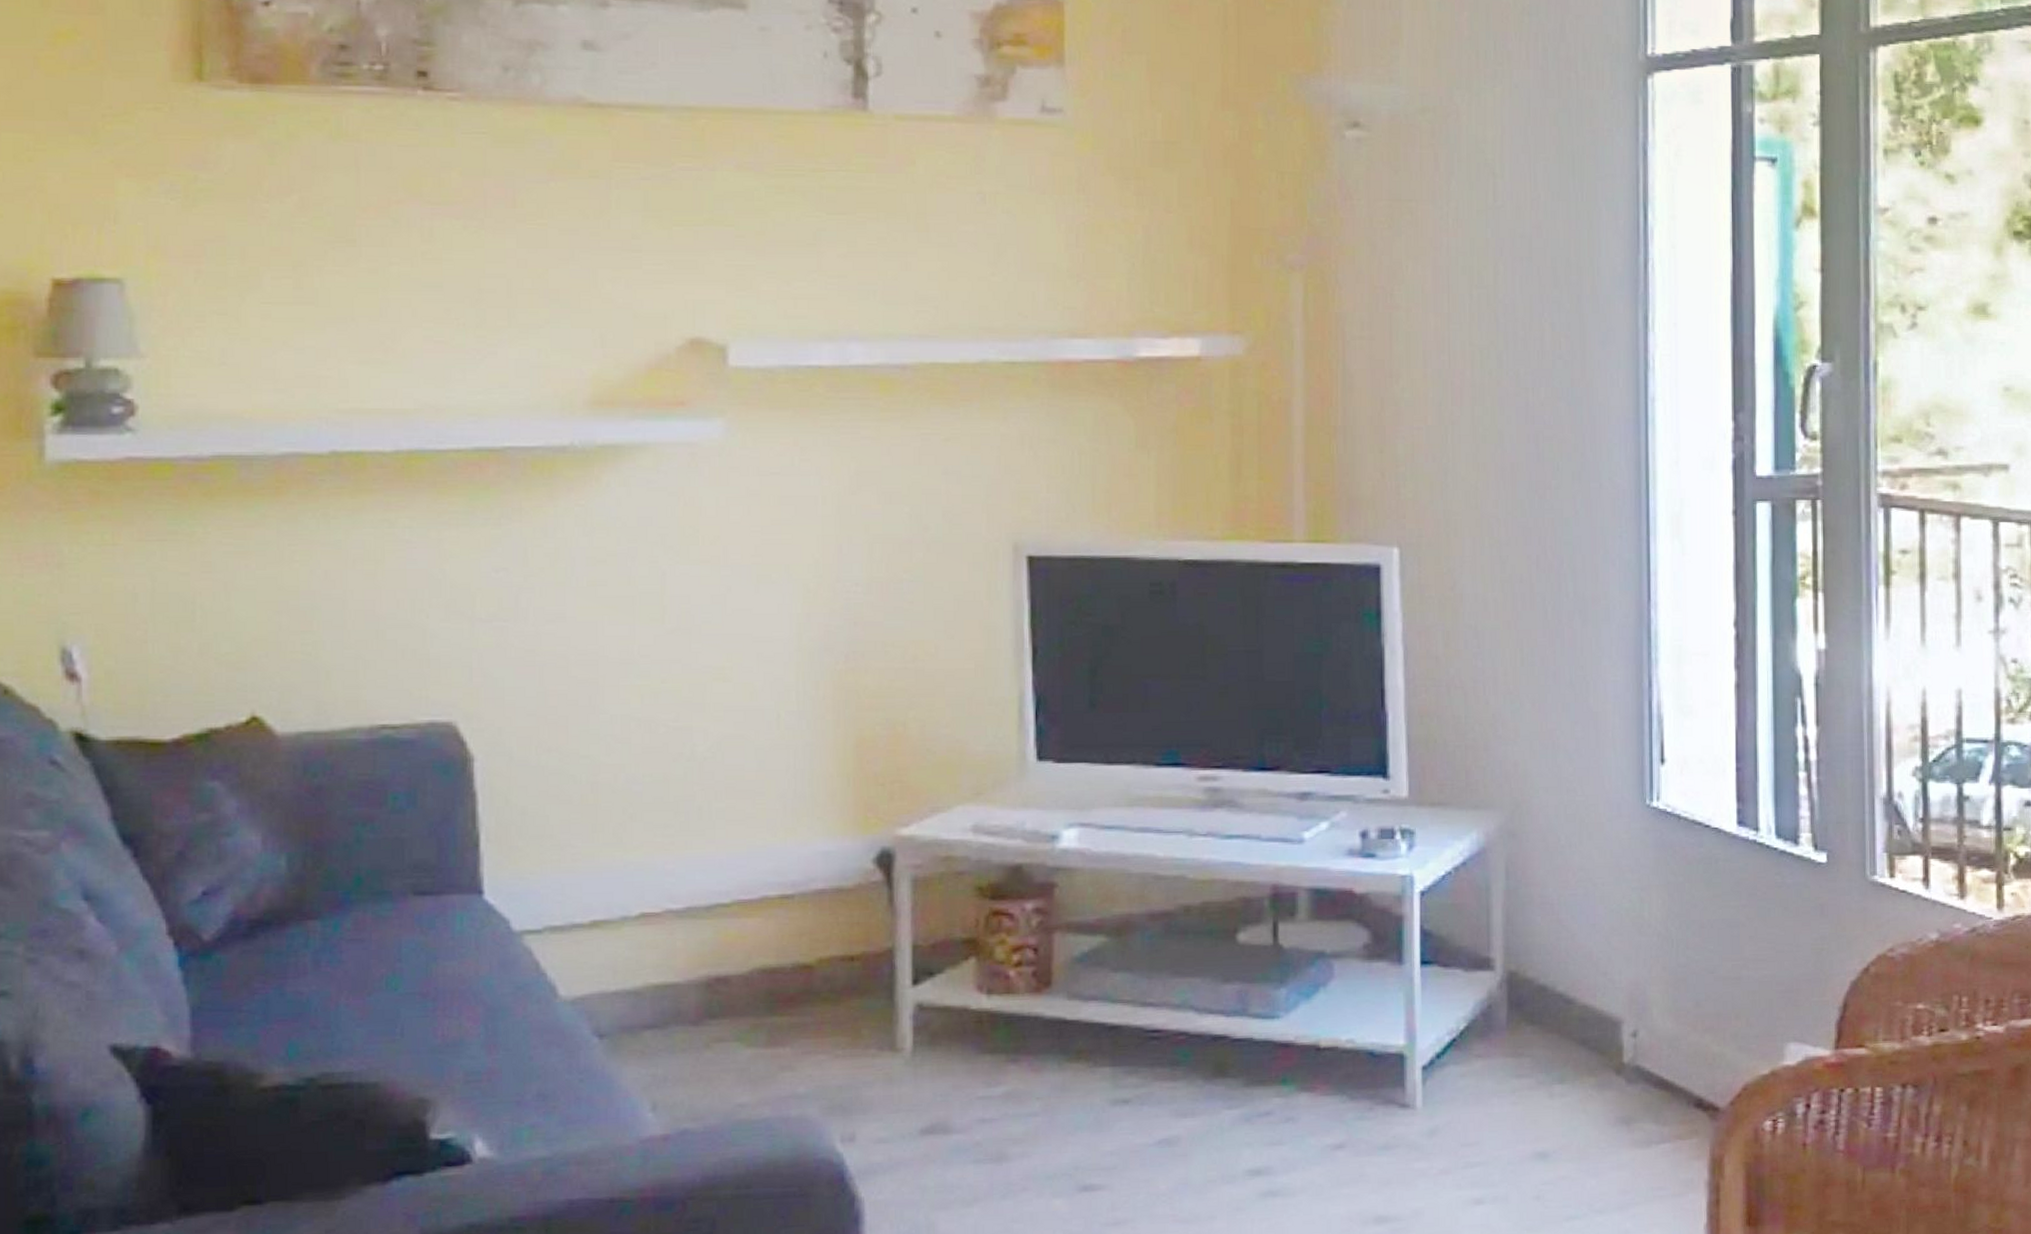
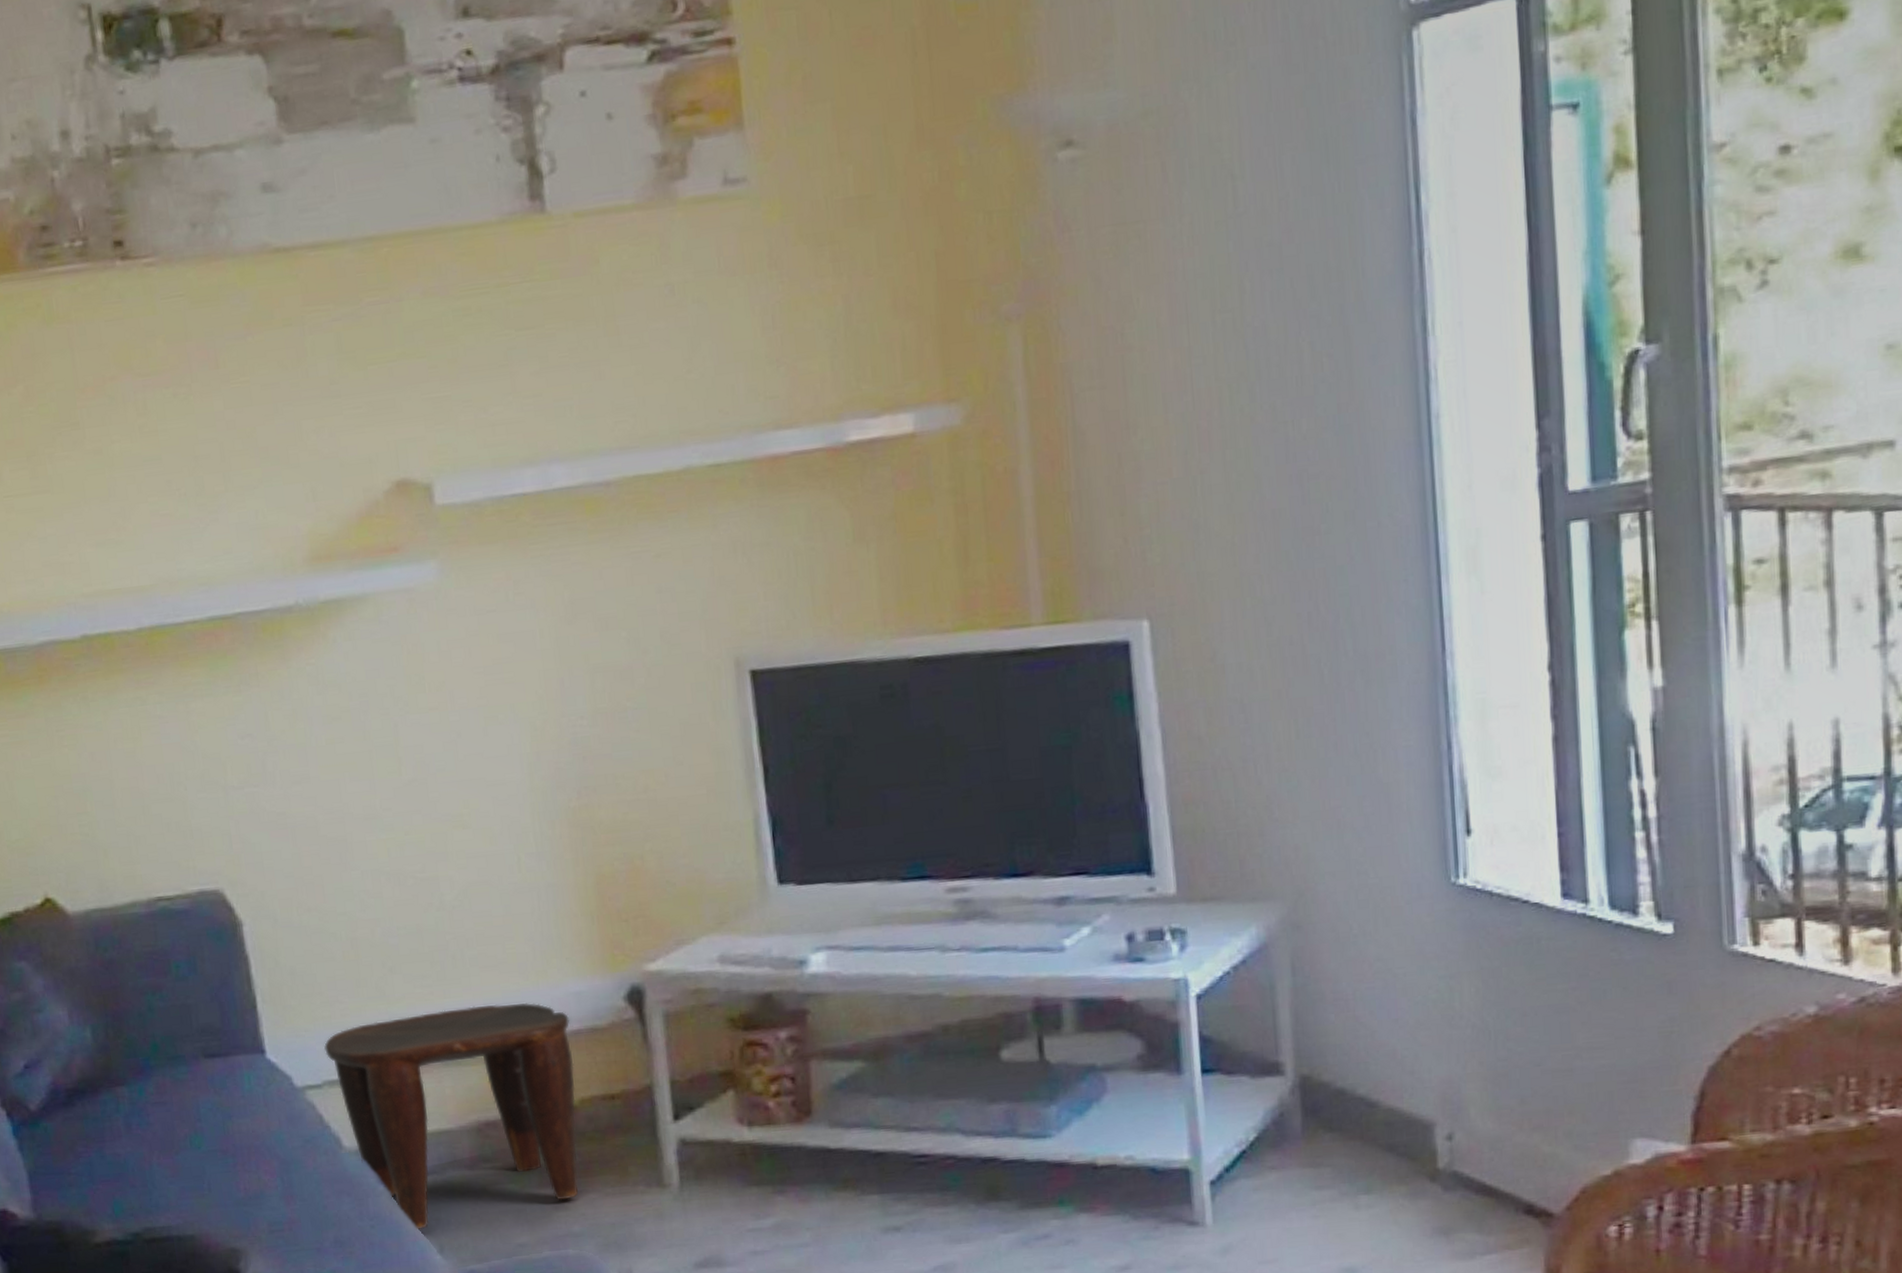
stool: none [550,858,816,1086] -> present [324,1002,579,1230]

